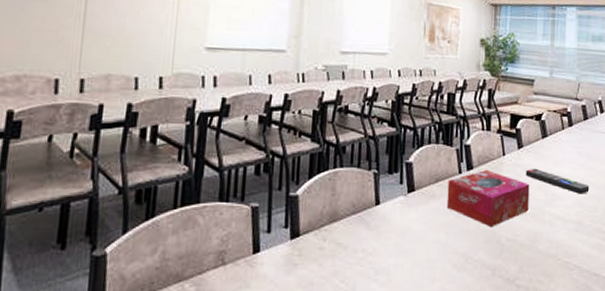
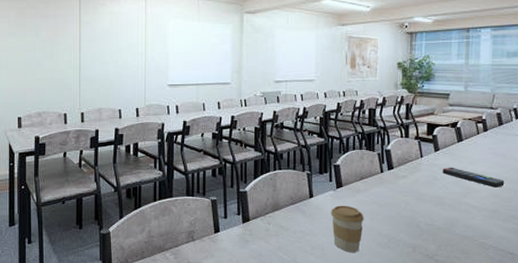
coffee cup: none [400,215,439,277] -> present [331,205,364,252]
tissue box: present [446,169,530,228] -> none [370,169,447,215]

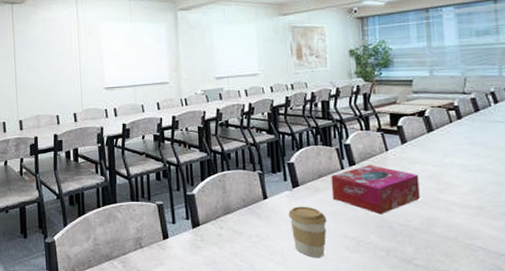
tissue box: none [370,169,447,215] -> present [331,164,420,215]
remote control: present [442,167,505,188] -> none [412,160,489,181]

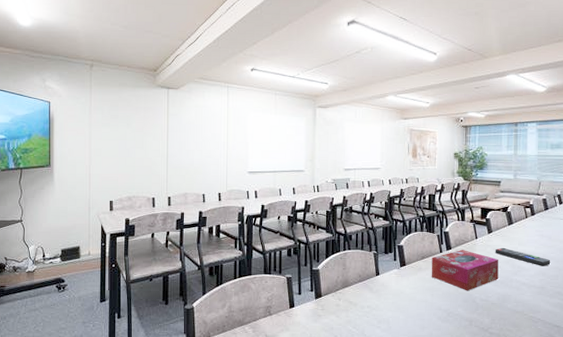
coffee cup: present [288,206,327,257] -> none [395,282,425,326]
remote control: none [412,160,489,181] -> present [495,247,551,266]

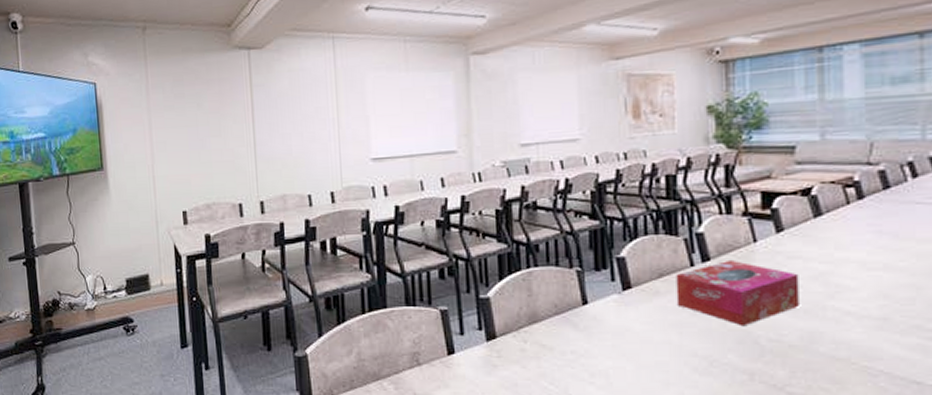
remote control: present [495,247,551,266] -> none [791,254,899,284]

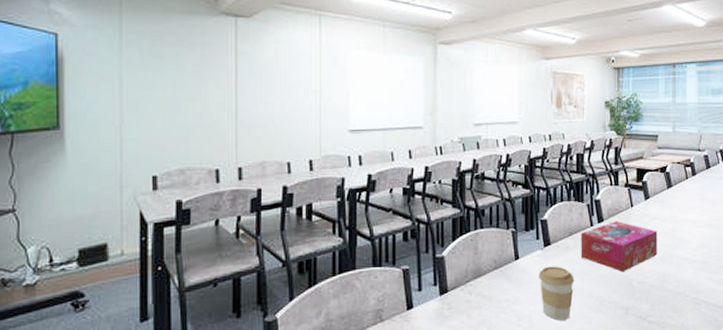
coffee cup: none [616,314,668,381] -> present [539,266,574,320]

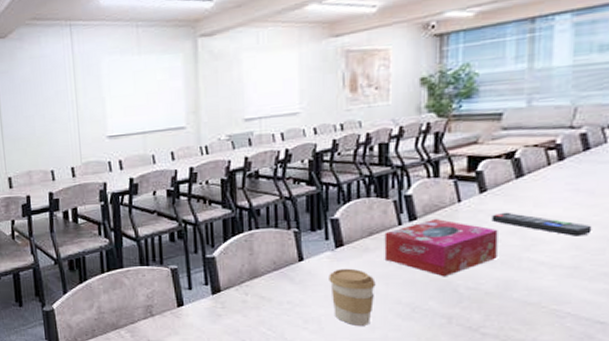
remote control: none [653,216,714,237] -> present [491,212,592,236]

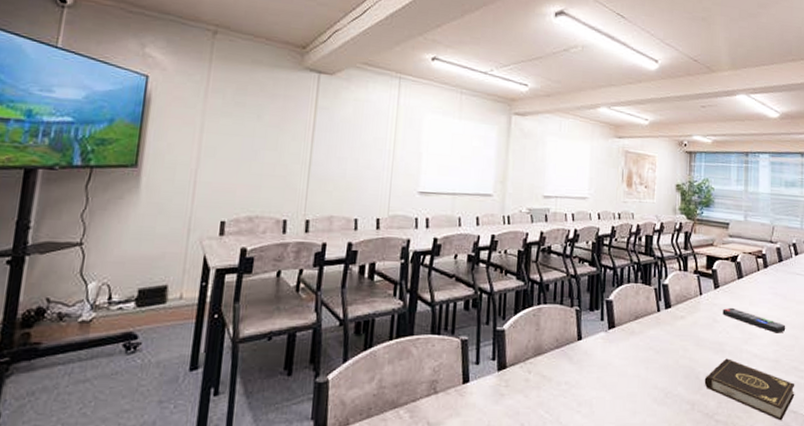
coffee cup: present [329,268,376,326] -> none [601,350,638,410]
tissue box: present [384,218,498,277] -> none [646,308,727,364]
book: none [465,269,605,333] -> present [704,358,795,421]

